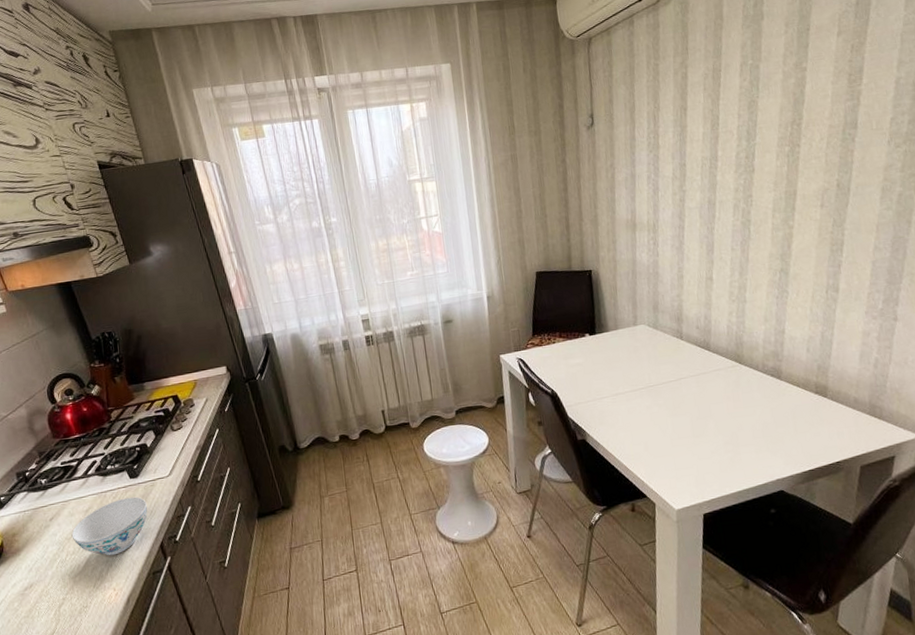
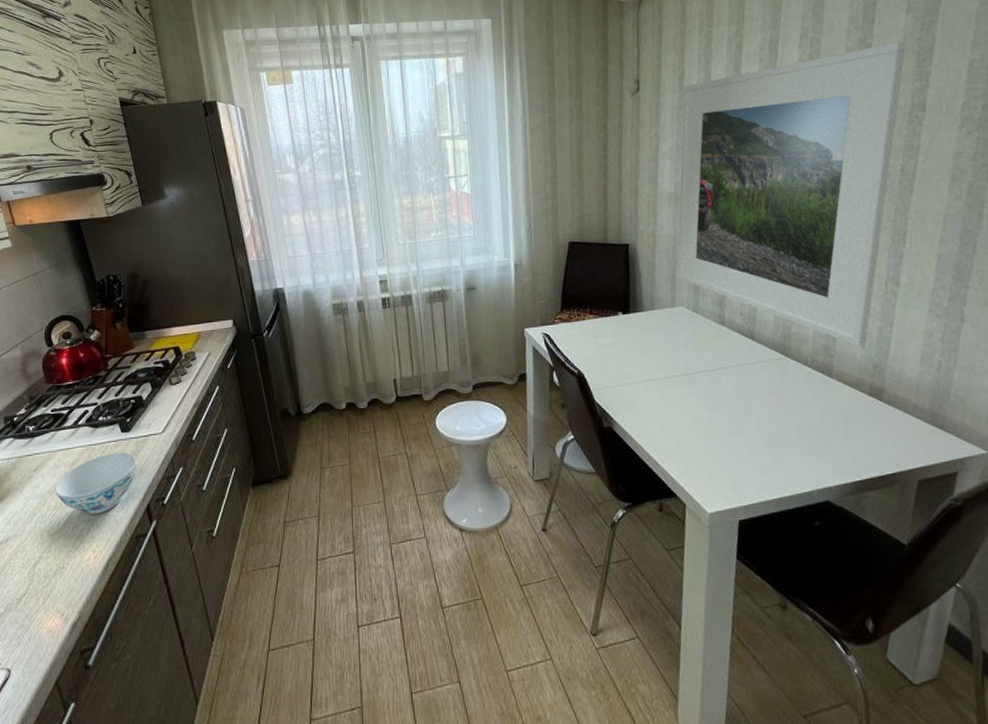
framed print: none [634,64,838,351] -> present [676,41,906,347]

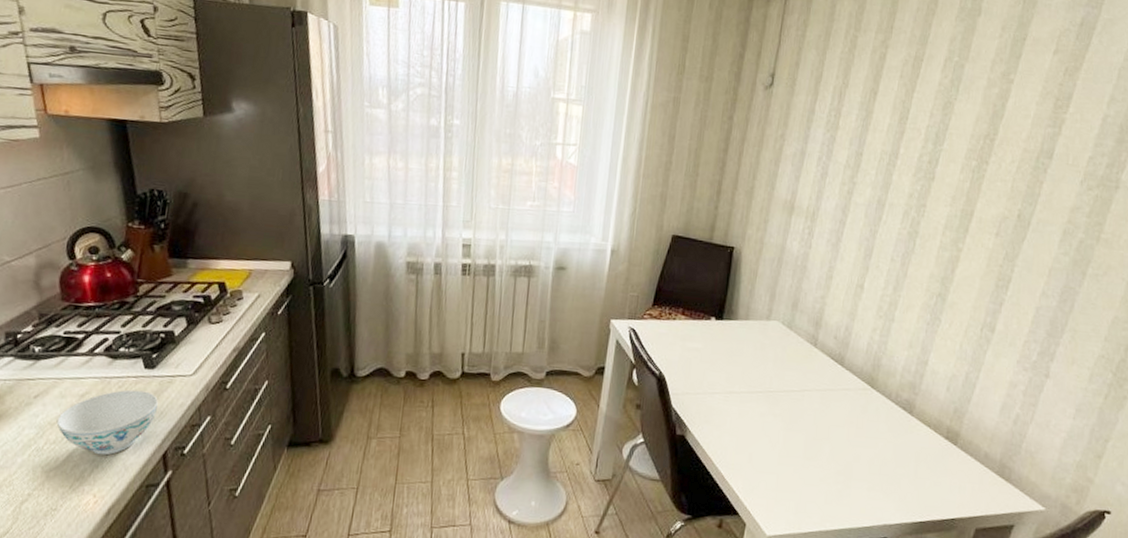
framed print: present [676,41,906,347] -> none [777,82,1047,389]

